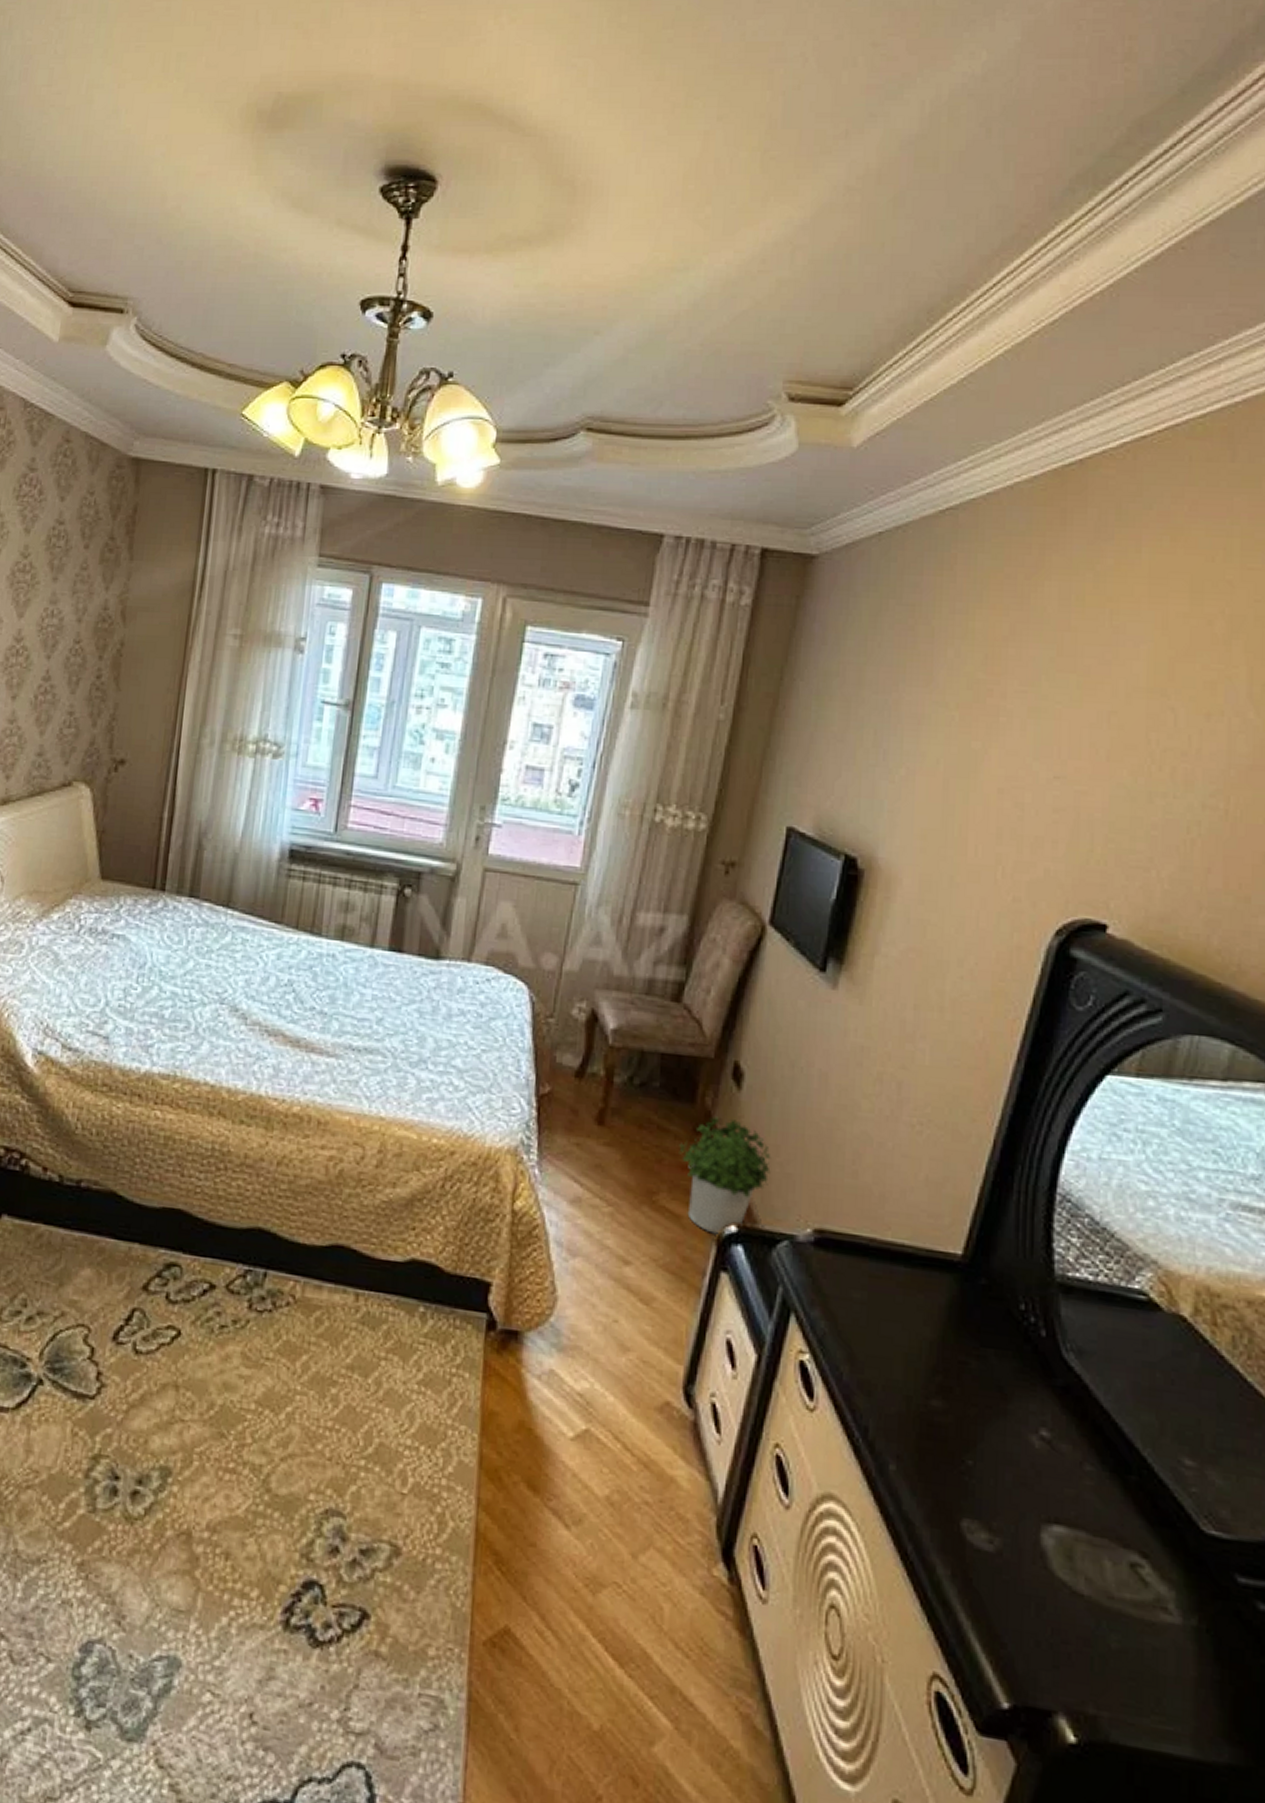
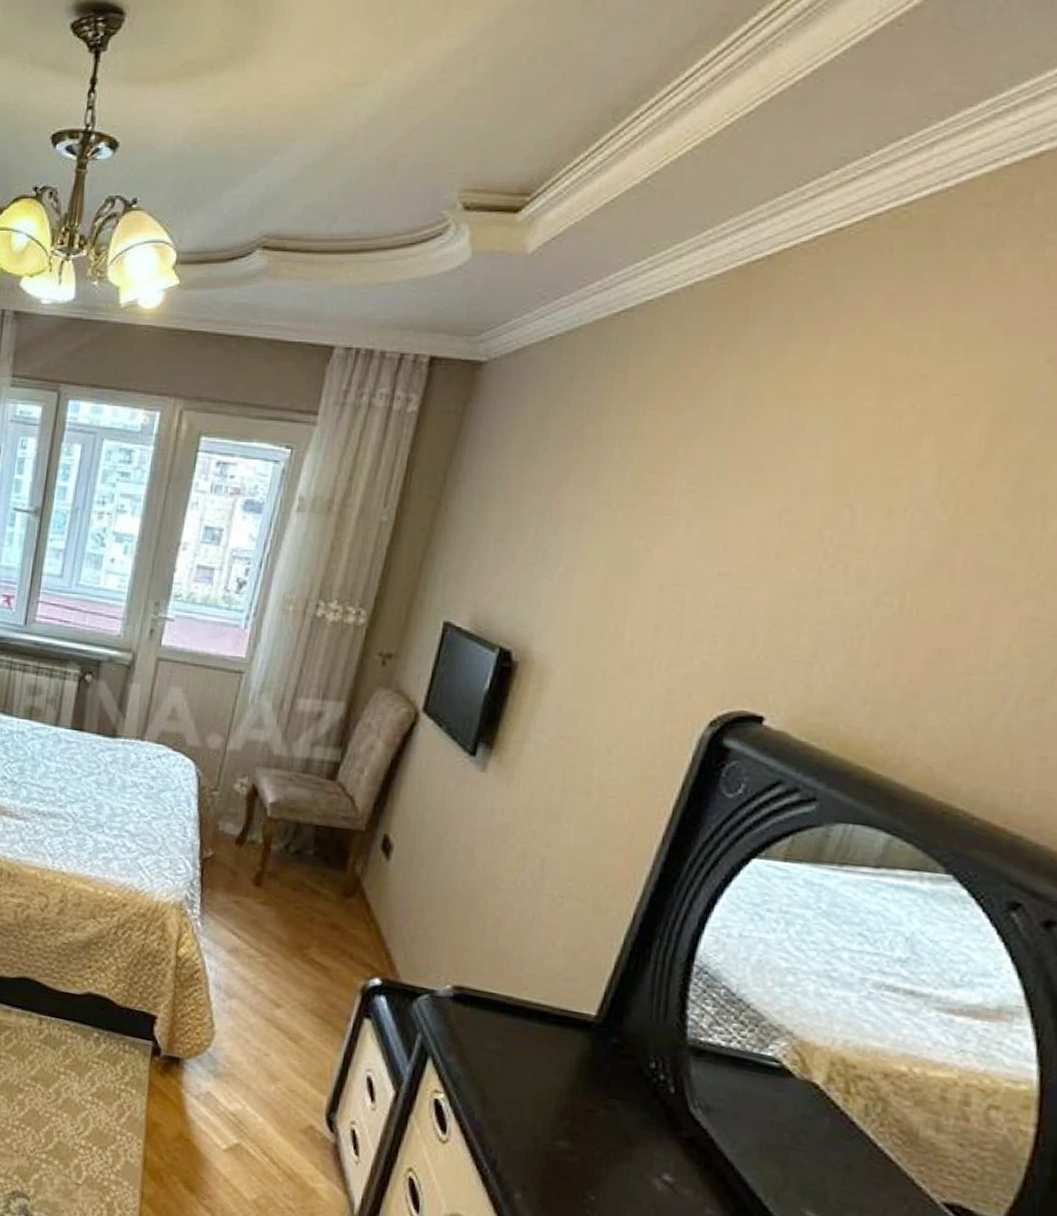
potted plant: present [679,1116,771,1234] -> none [329,882,416,986]

